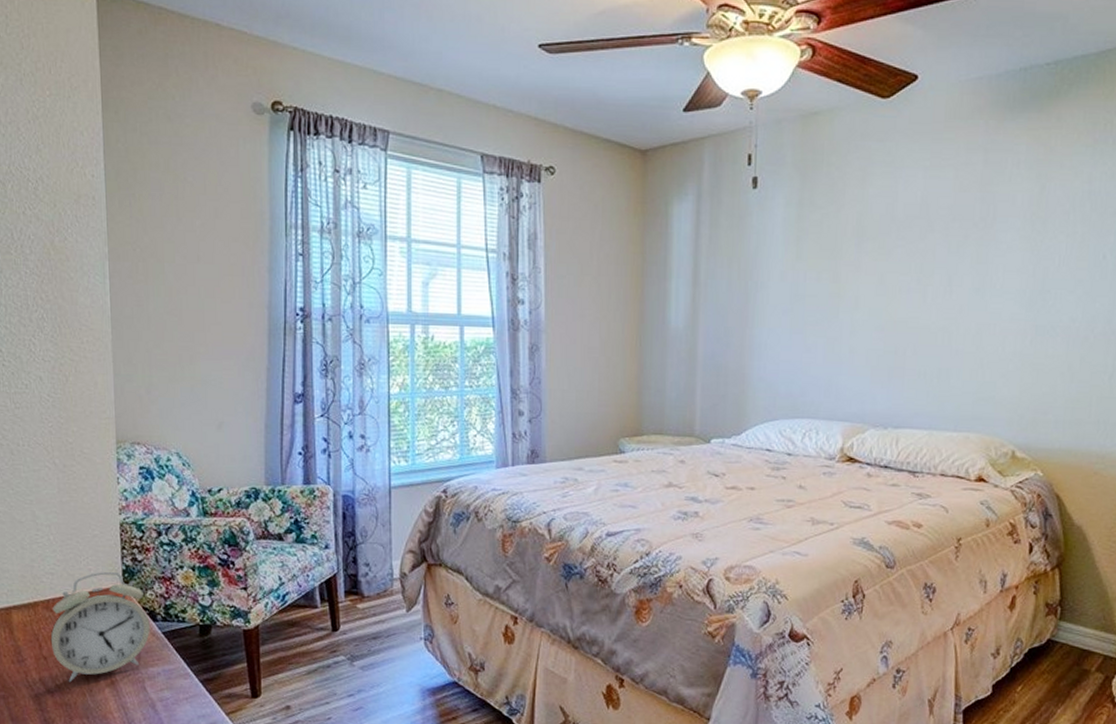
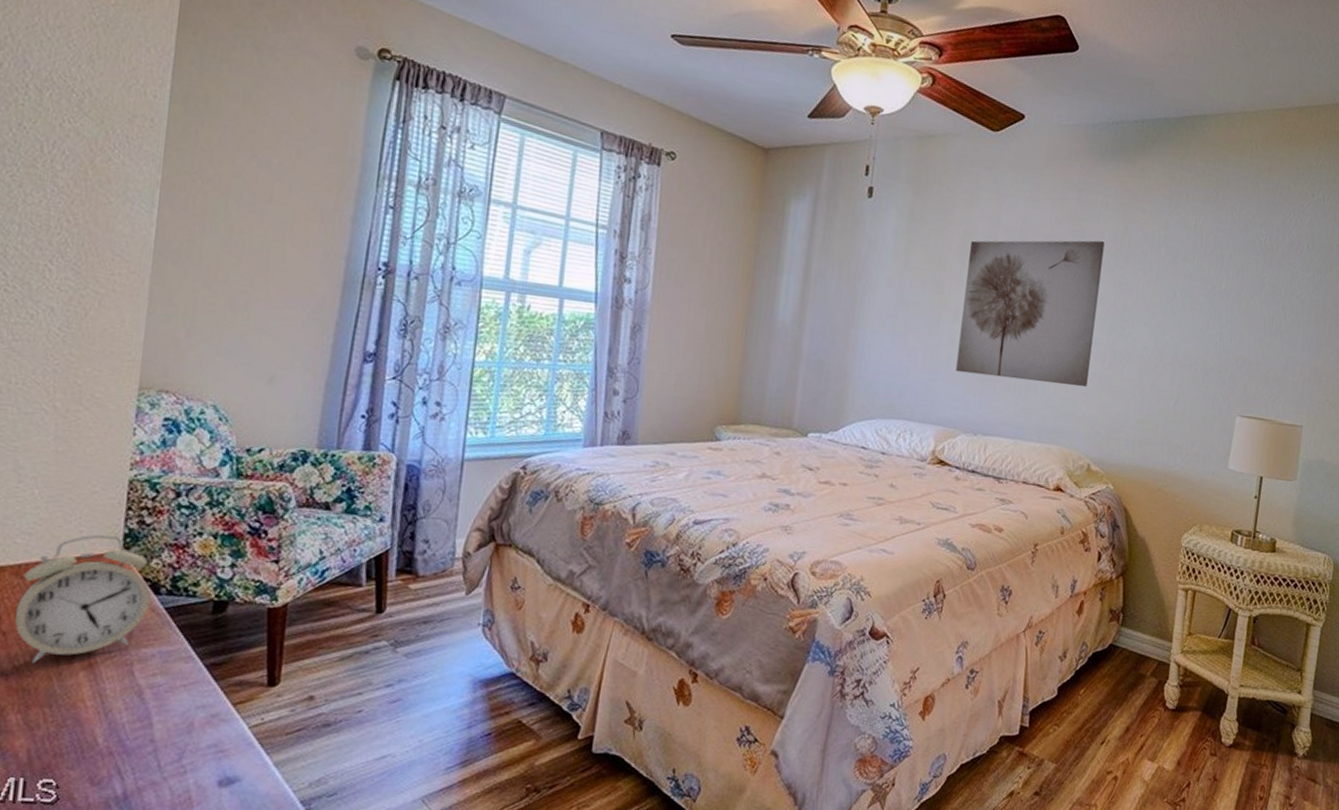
wall art: none [860,206,1018,369] -> present [956,240,1105,388]

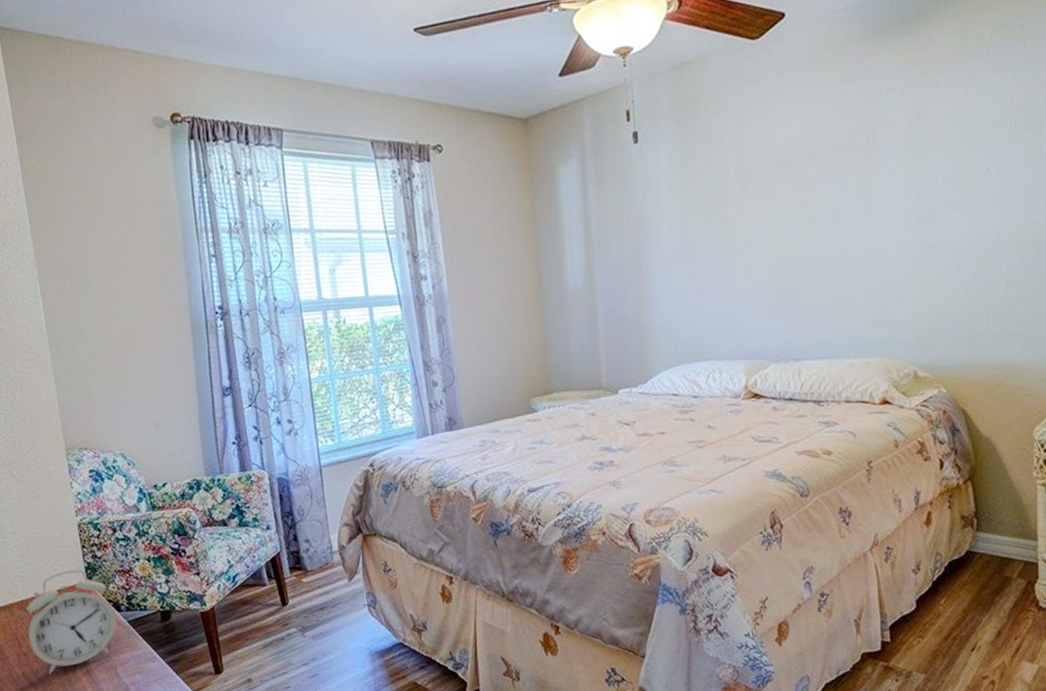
wall art: present [956,240,1105,388] -> none [749,130,900,302]

